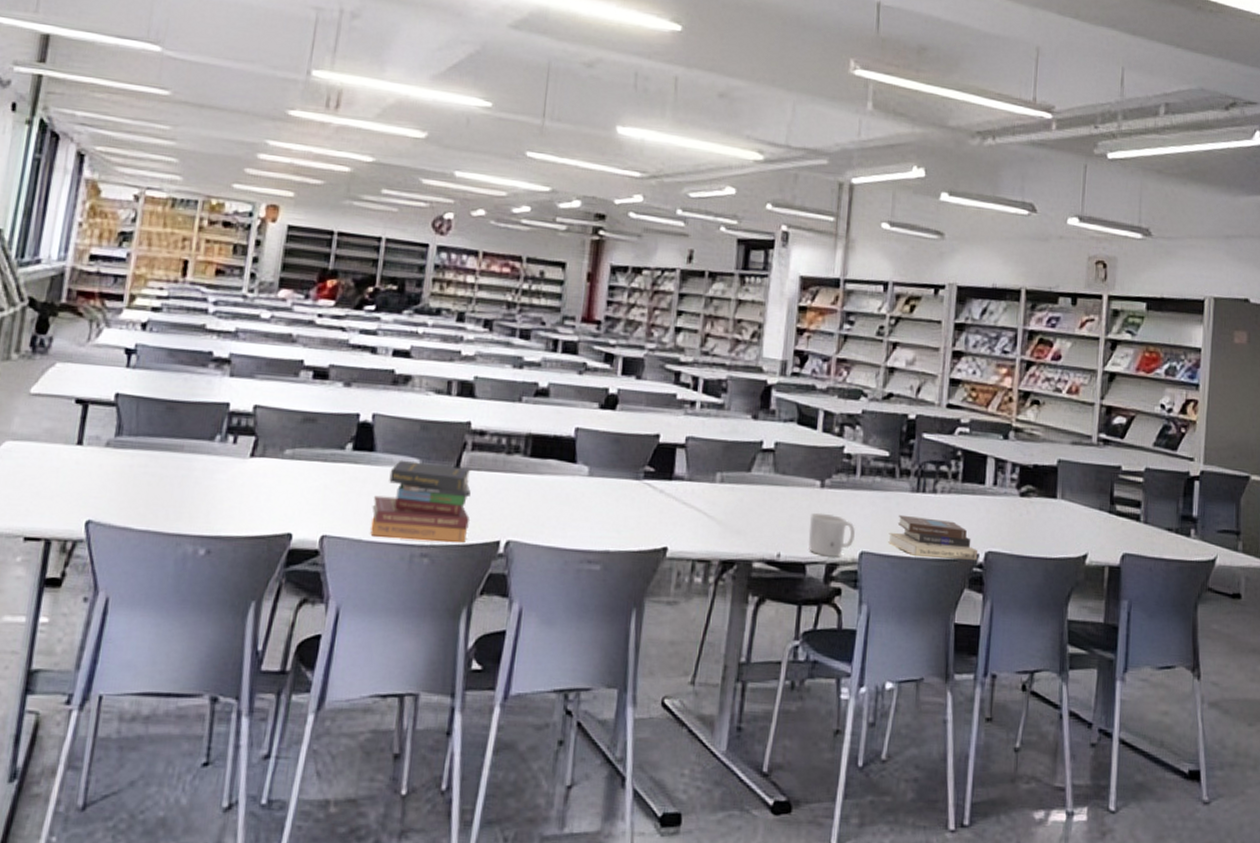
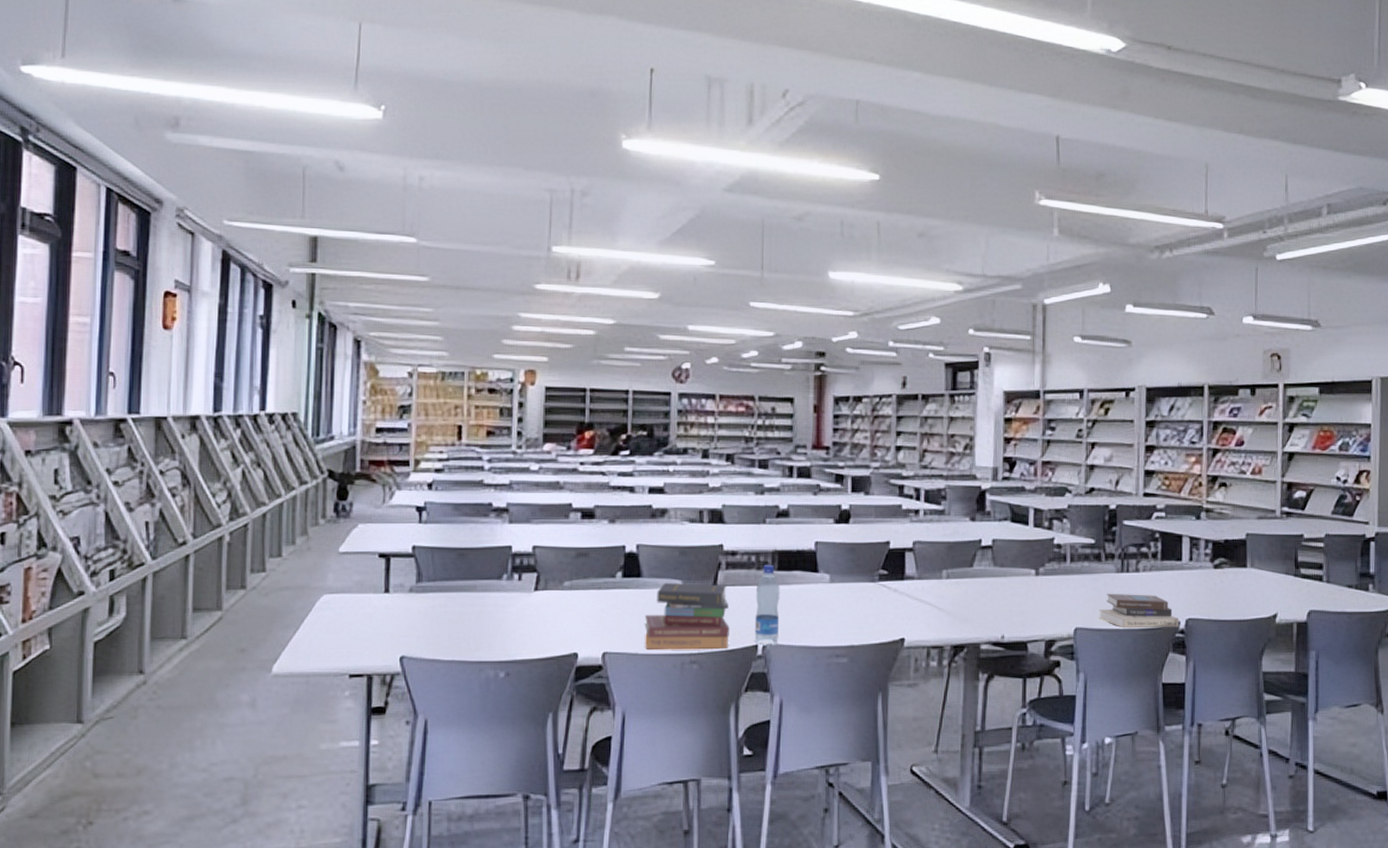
bottle: none [496,448,531,544] -> present [754,564,780,647]
mug: present [808,512,855,558] -> none [1028,597,1069,636]

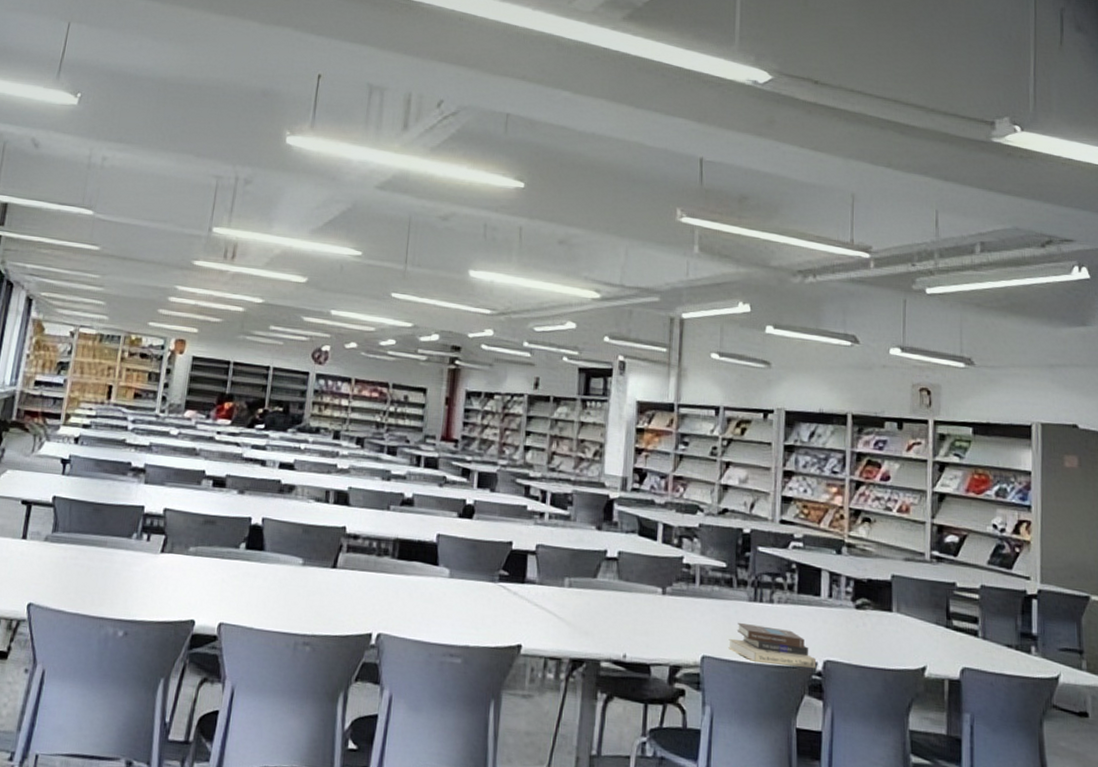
books: present [644,582,729,650] -> none [260,558,346,635]
bottle: present [754,564,780,647] -> none [369,551,399,637]

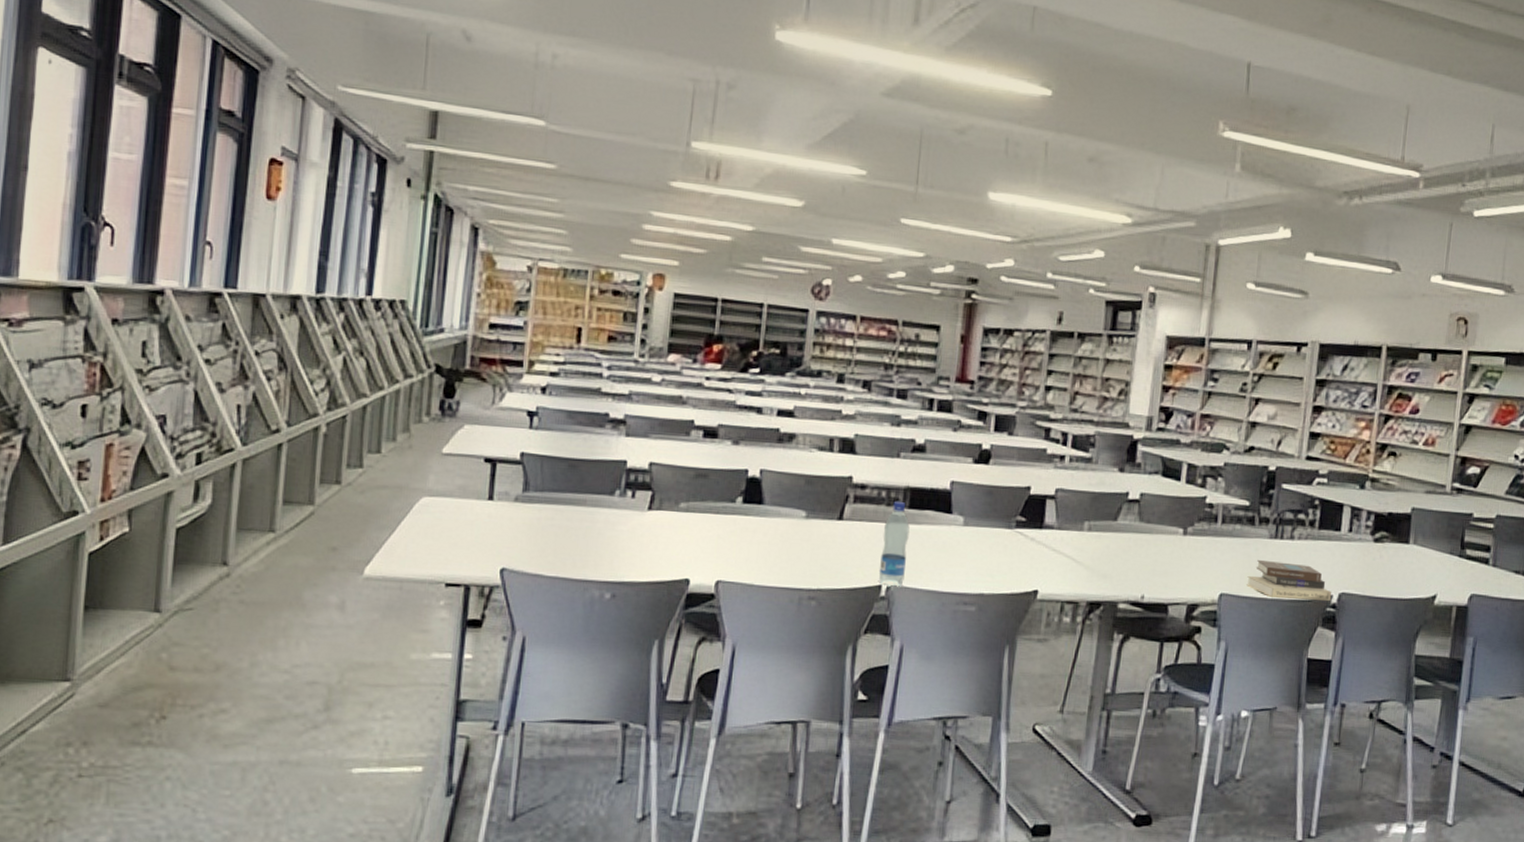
bottle: none [369,551,399,637] -> present [878,501,910,588]

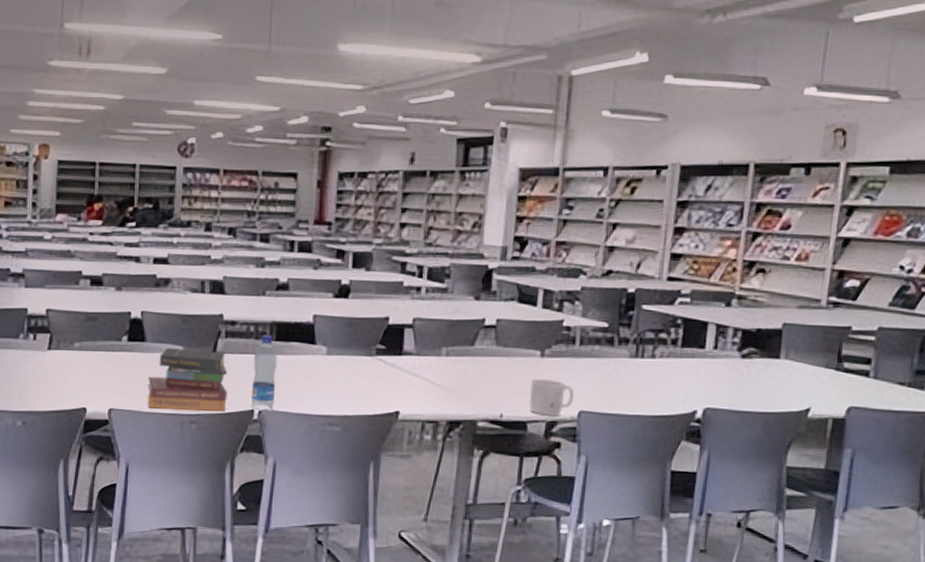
books: none [761,511,854,588] -> present [147,347,227,412]
mug: none [1170,558,1215,600] -> present [529,378,574,417]
books: present [1246,559,1332,602] -> none [606,378,697,417]

